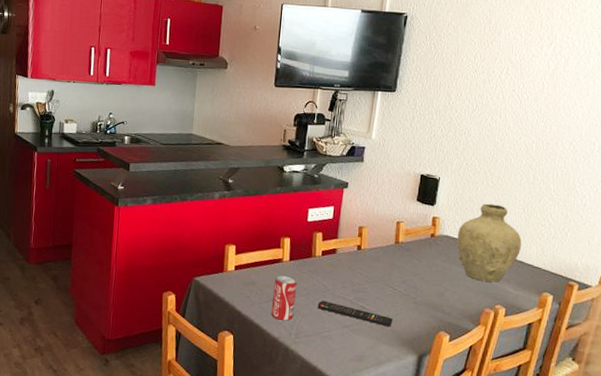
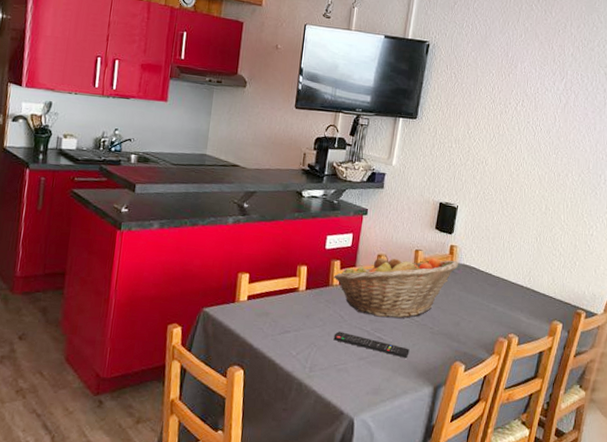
beverage can: present [272,275,298,321] -> none [285,305,314,354]
fruit basket: none [316,226,442,288] -> present [333,255,459,318]
vase: present [456,203,522,282] -> none [473,232,534,311]

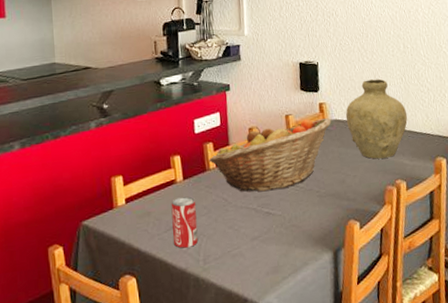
beverage can: none [285,305,314,354] -> present [171,196,199,248]
remote control: present [333,331,410,358] -> none [221,215,301,229]
vase: none [473,232,534,311] -> present [345,79,408,159]

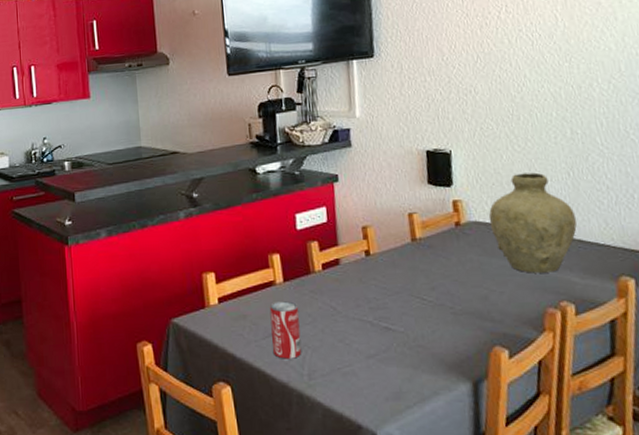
fruit basket: present [209,118,332,192] -> none [314,219,470,303]

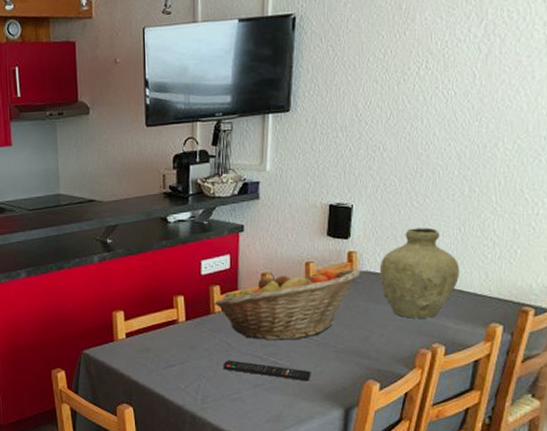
beverage can: present [269,301,302,359] -> none [171,337,198,386]
fruit basket: none [314,219,470,303] -> present [214,269,361,341]
remote control: none [329,326,430,350] -> present [223,360,311,382]

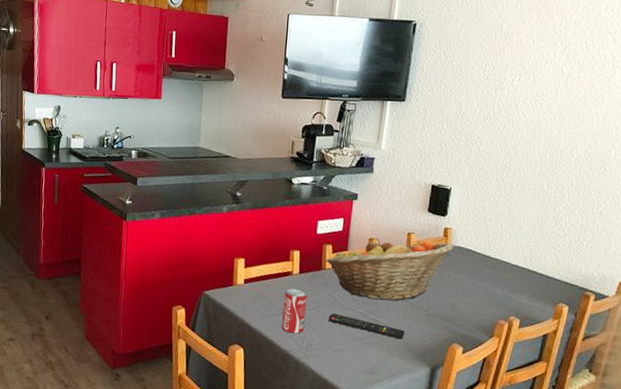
beverage can: none [171,337,198,386] -> present [282,288,308,334]
vase: present [379,227,460,318] -> none [469,213,536,293]

